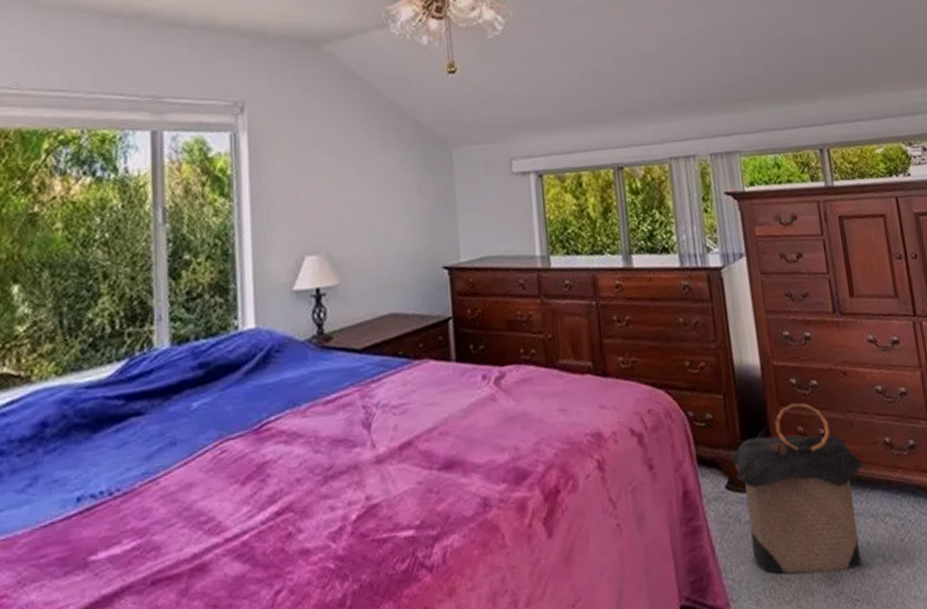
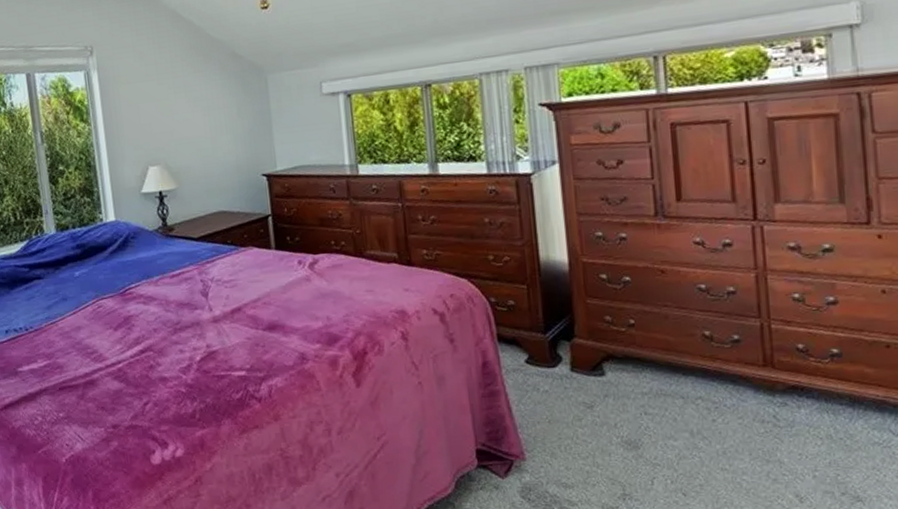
laundry hamper: present [729,402,863,575] -> none [530,295,676,439]

